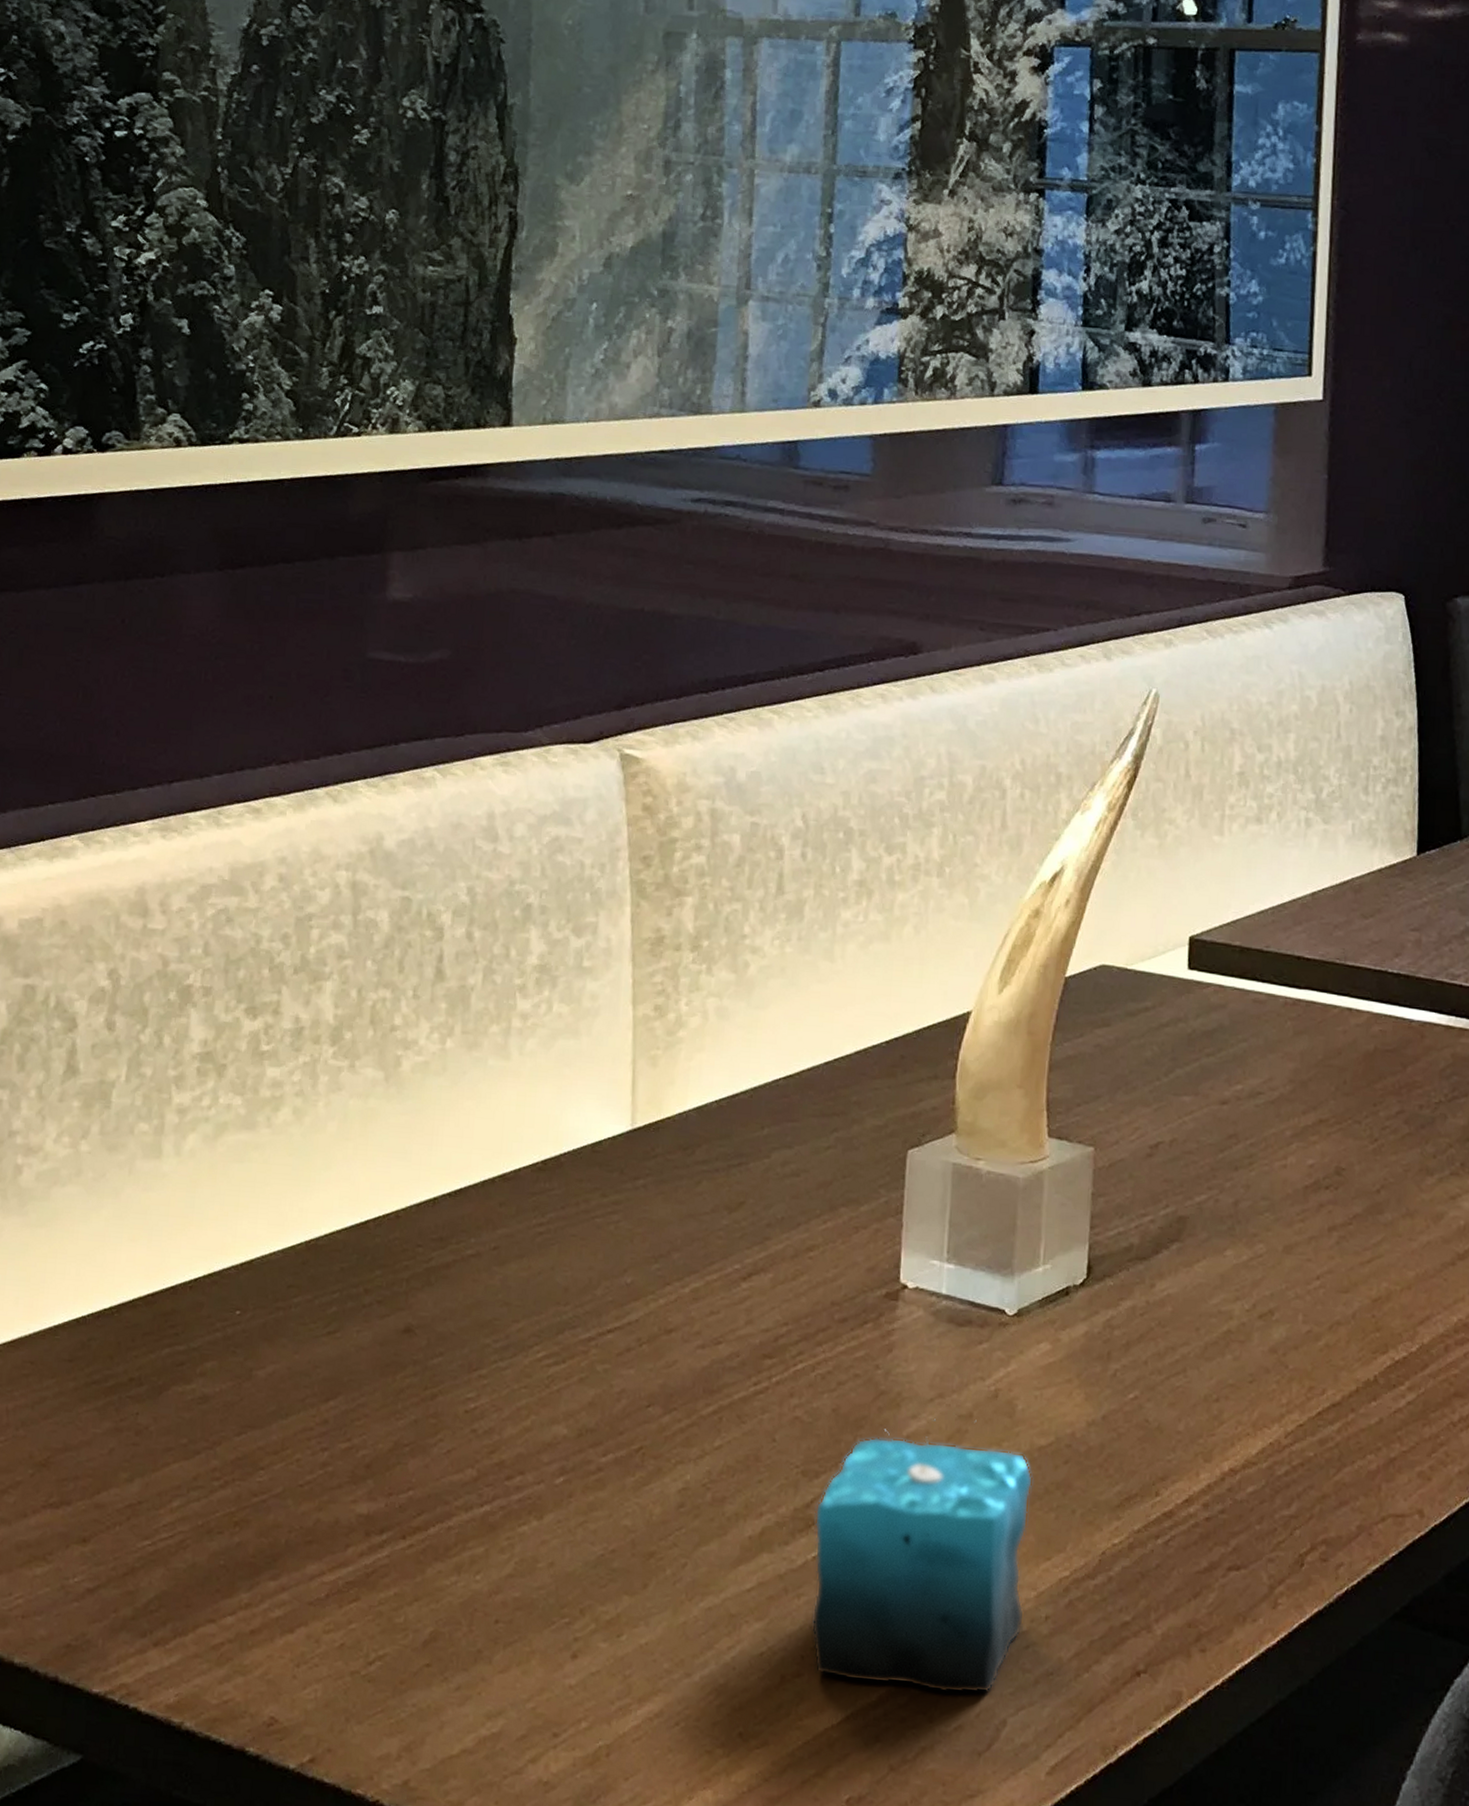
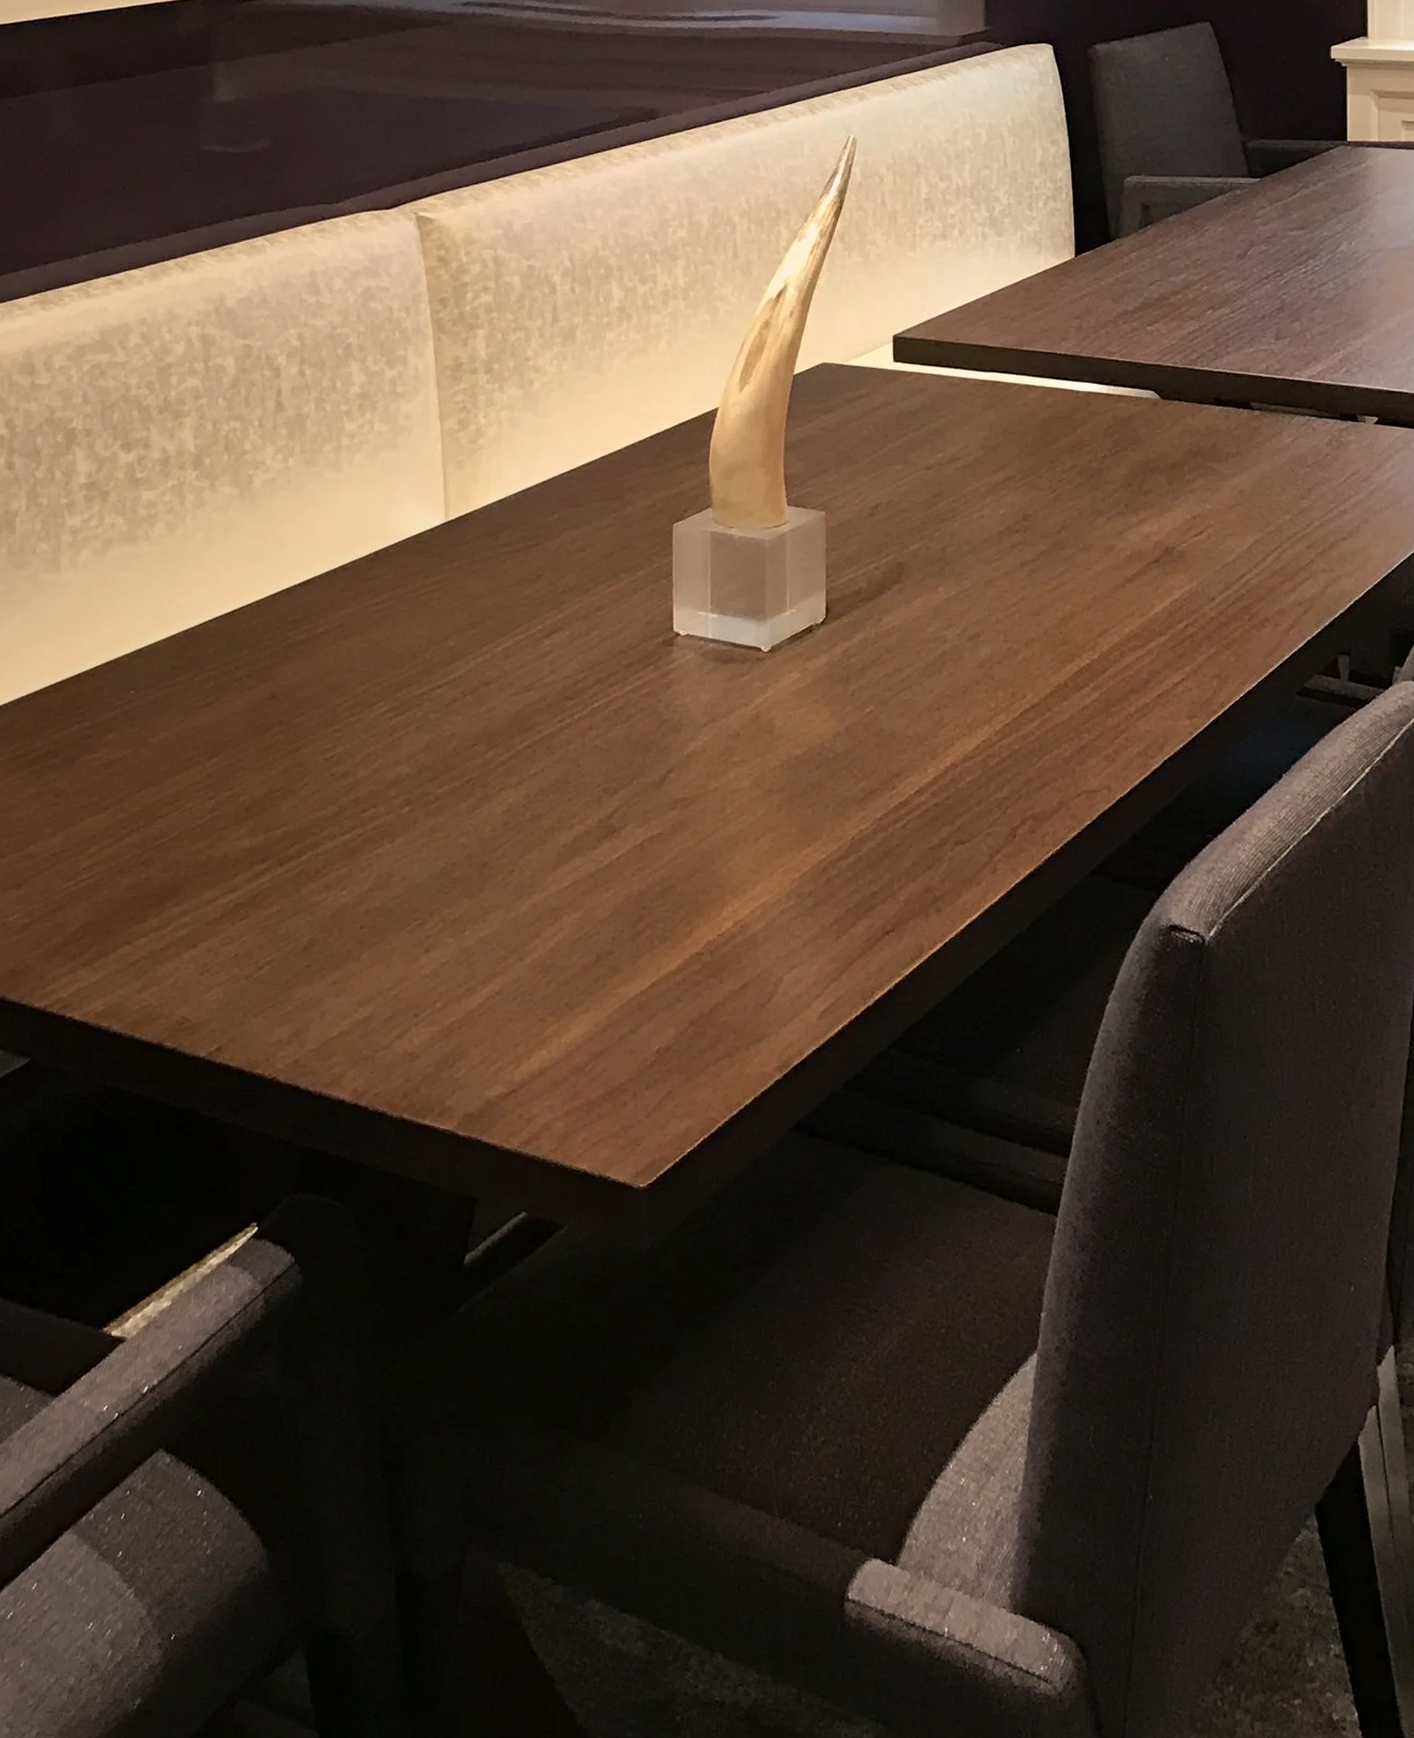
candle: present [811,1419,1033,1694] -> none [616,738,792,959]

